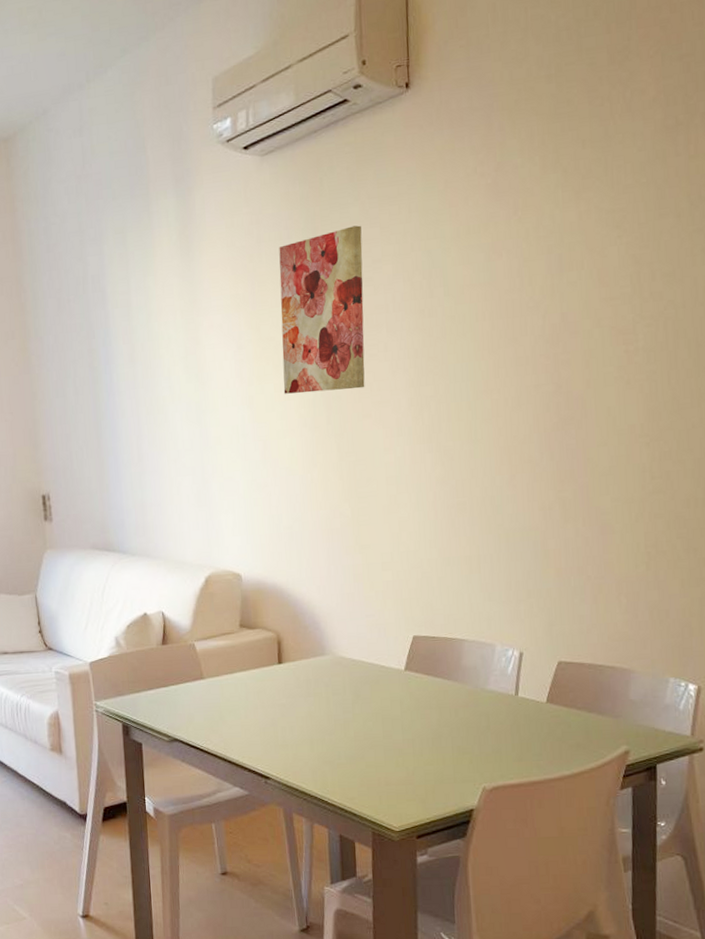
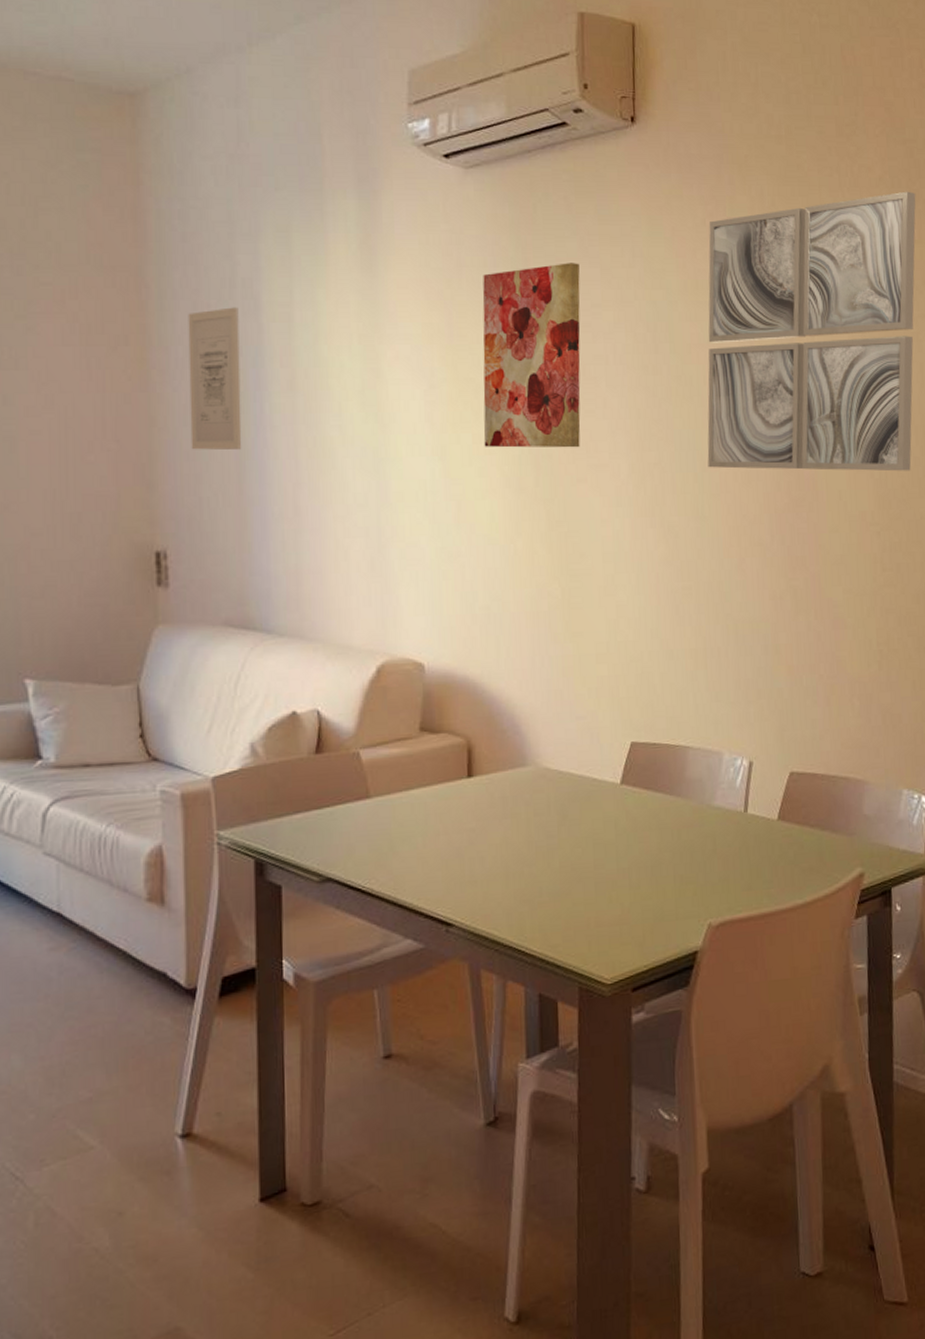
wall art: none [54,299,98,416] -> present [188,307,242,451]
wall art: none [479,107,693,396] -> present [707,191,916,471]

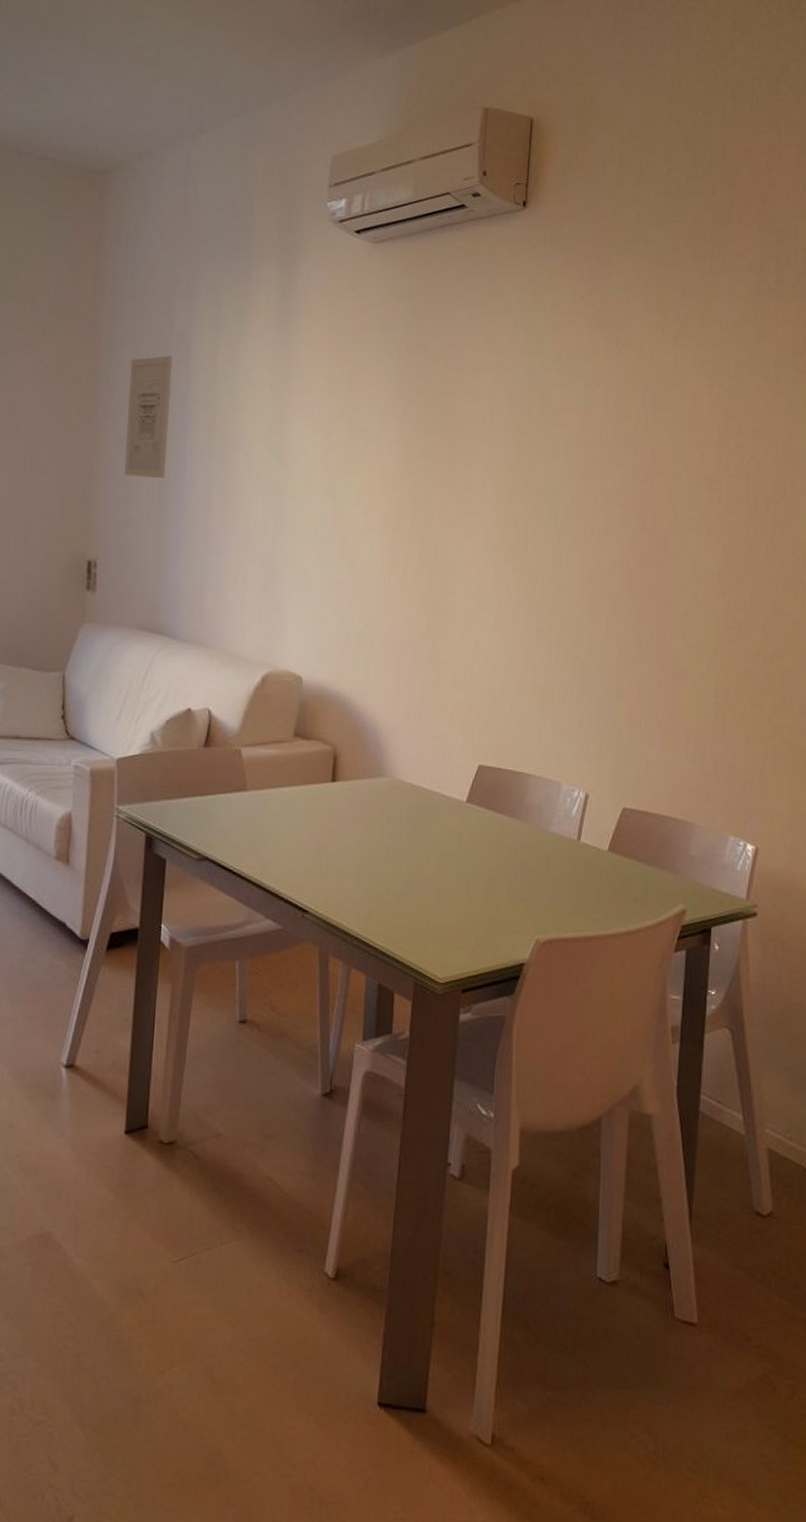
wall art: present [482,263,581,448] -> none [370,330,466,495]
wall art: present [707,191,916,471] -> none [568,276,784,537]

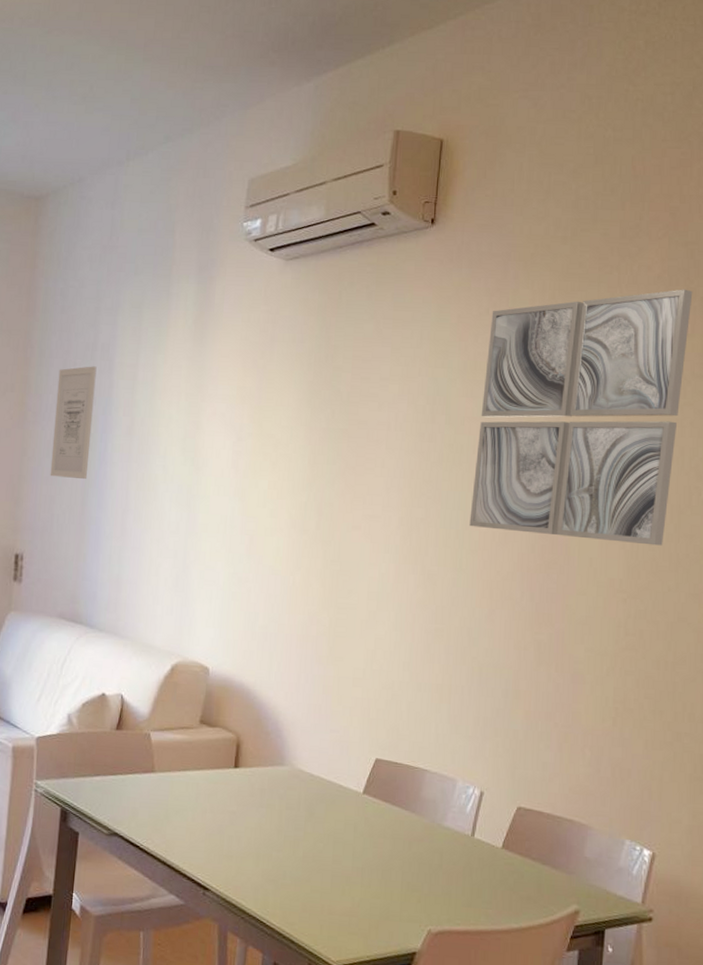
wall art: none [568,276,784,537] -> present [469,289,693,546]

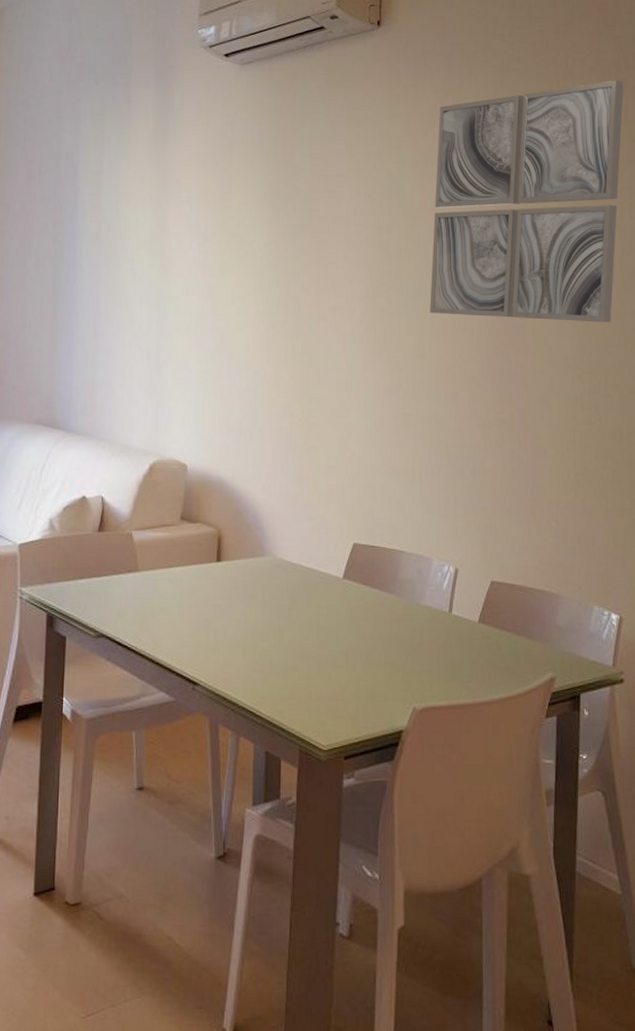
wall art: present [50,366,97,480] -> none [20,174,62,286]

